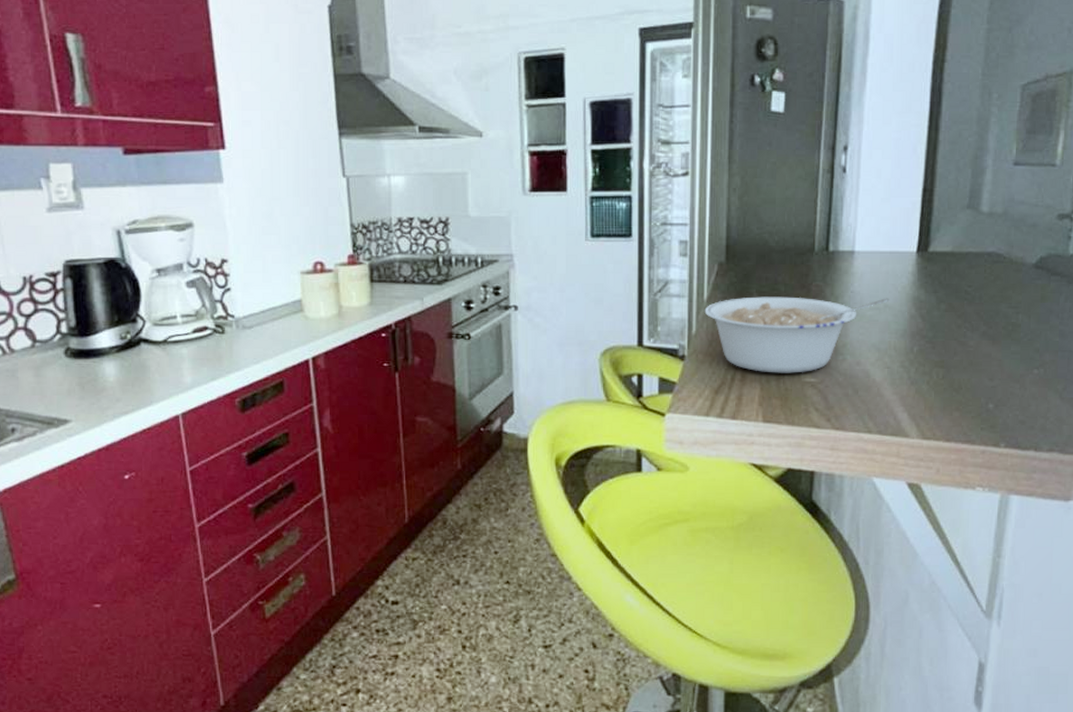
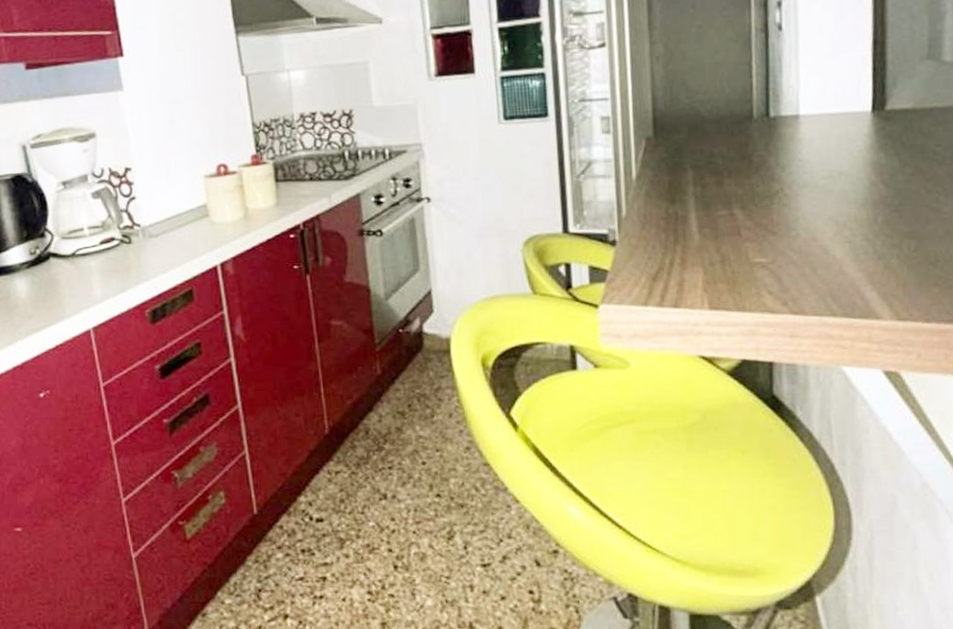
legume: present [704,296,890,373] -> none [634,164,845,255]

